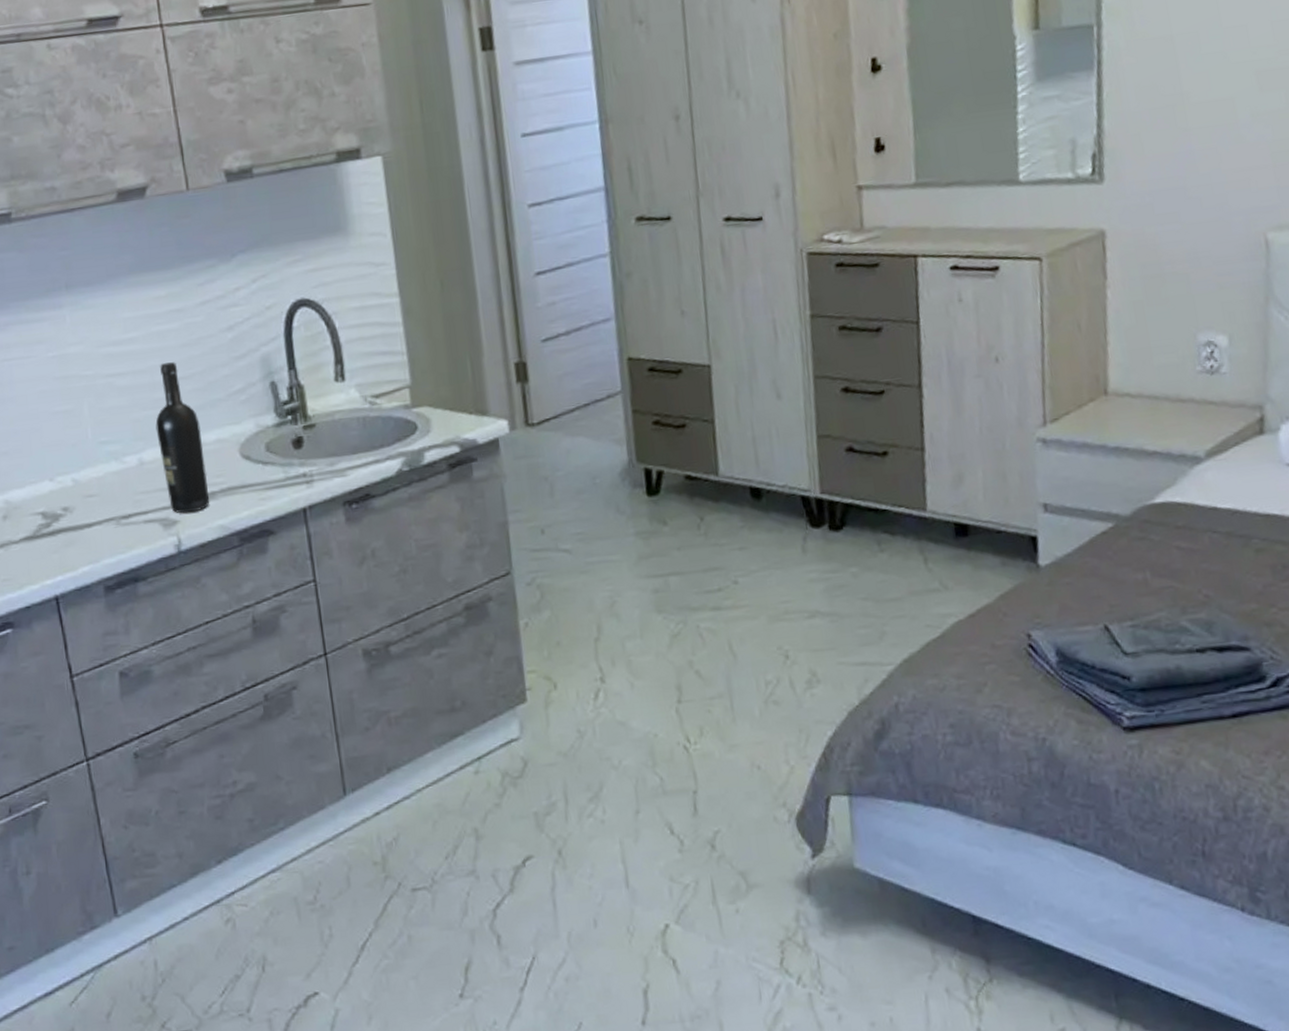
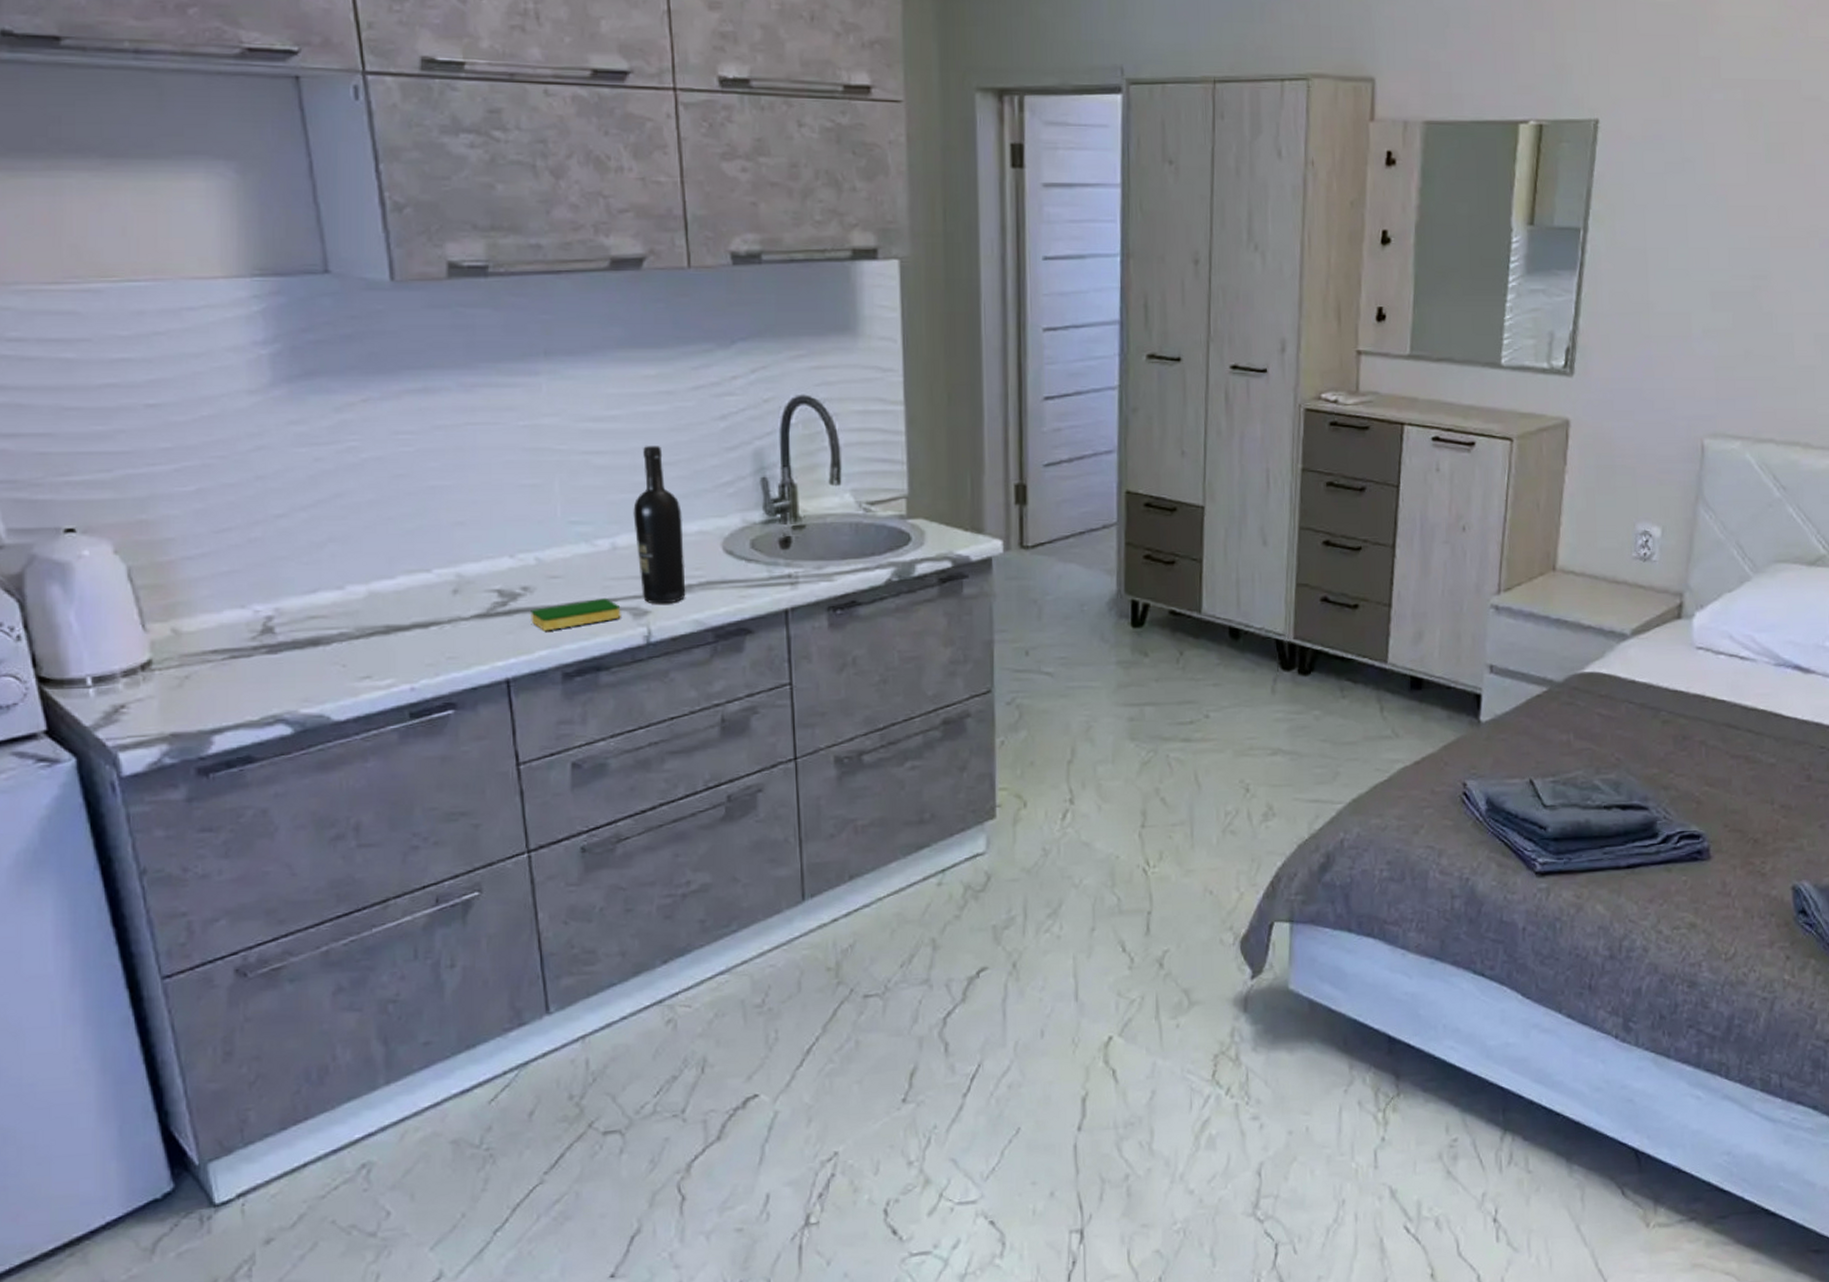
dish sponge: none [72,511,153,548] -> present [531,598,621,631]

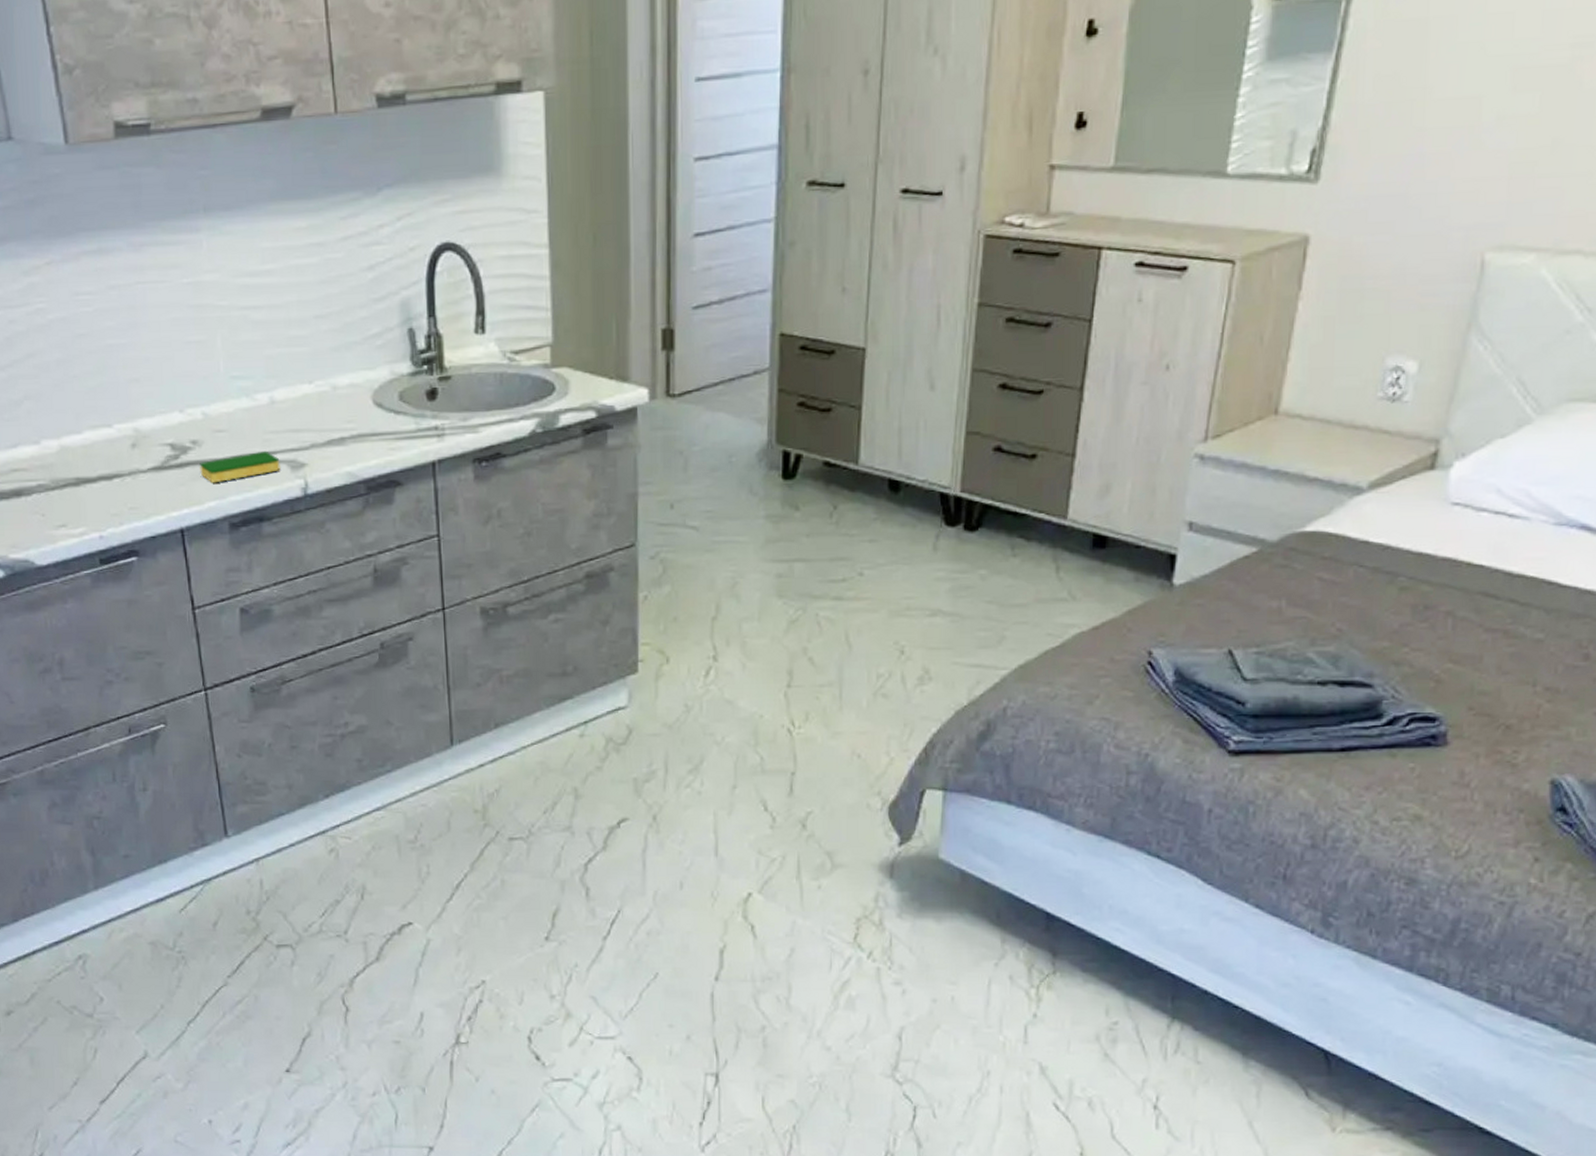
wine bottle: present [633,446,686,604] -> none [289,299,339,457]

